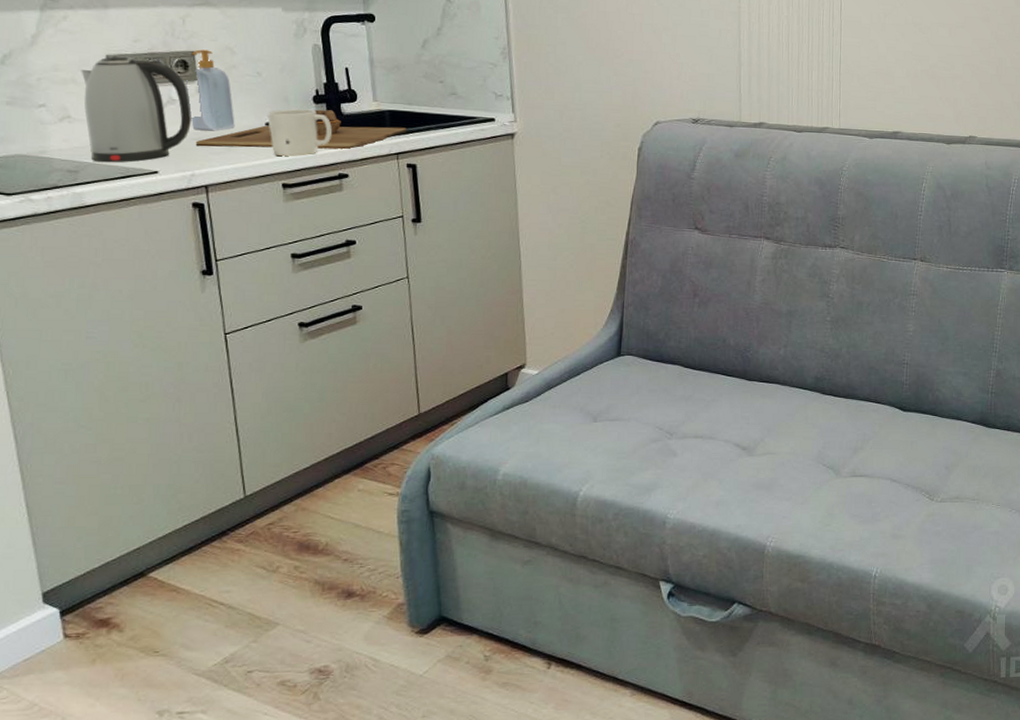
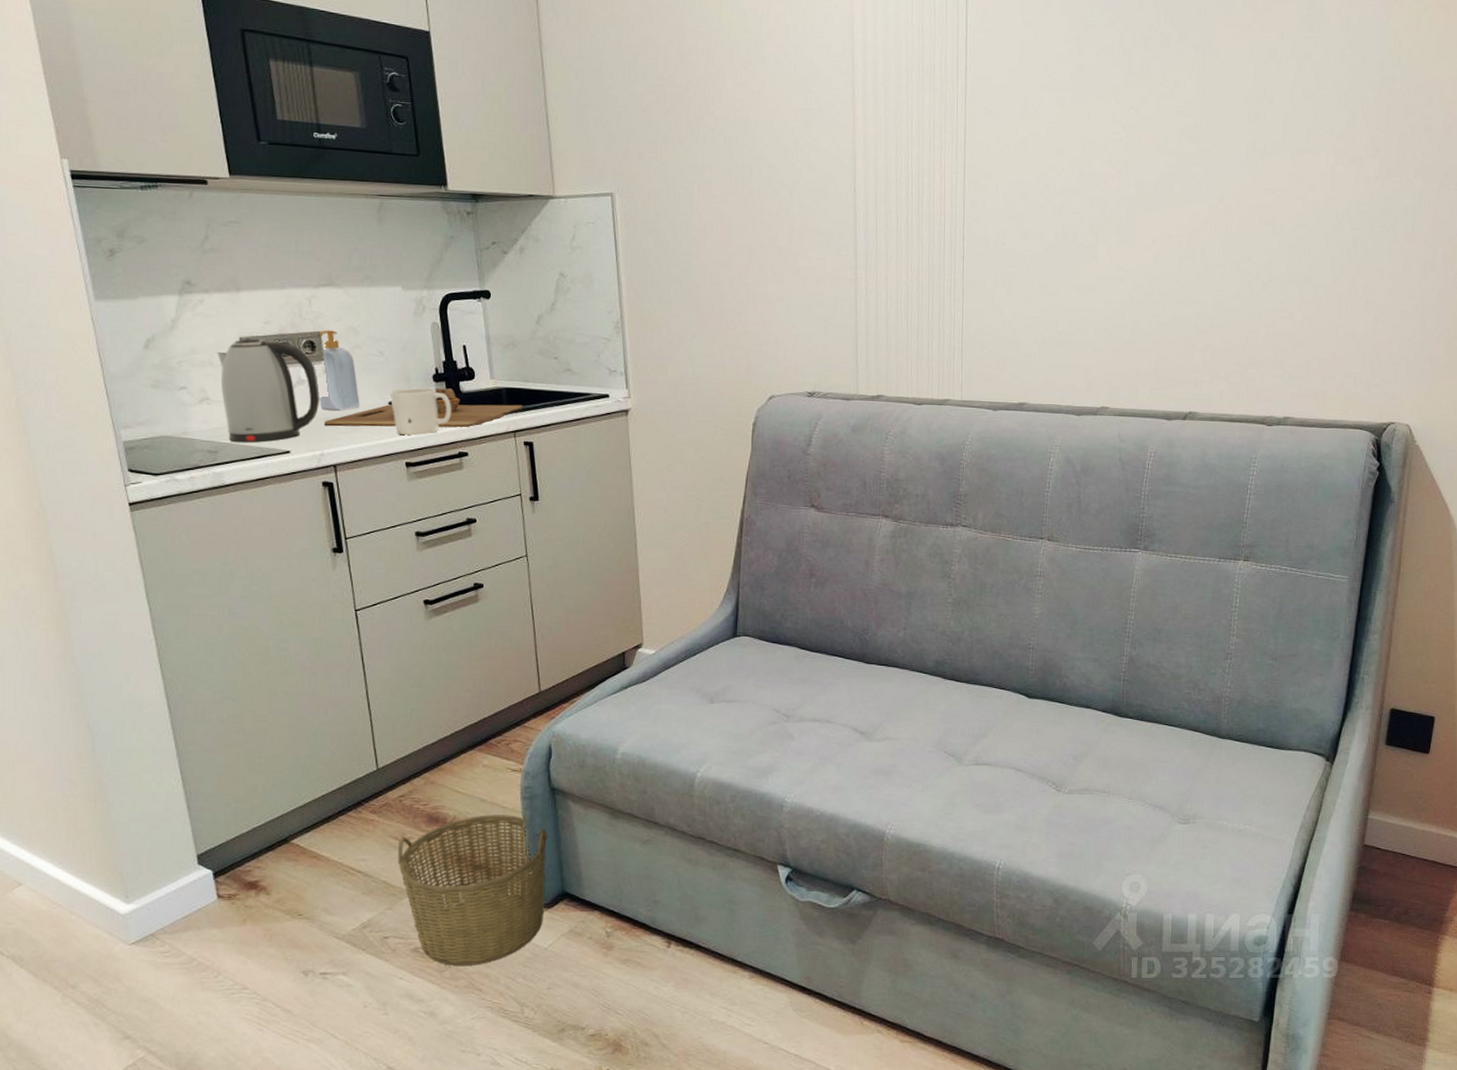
basket: none [264,540,424,698] -> present [397,814,547,965]

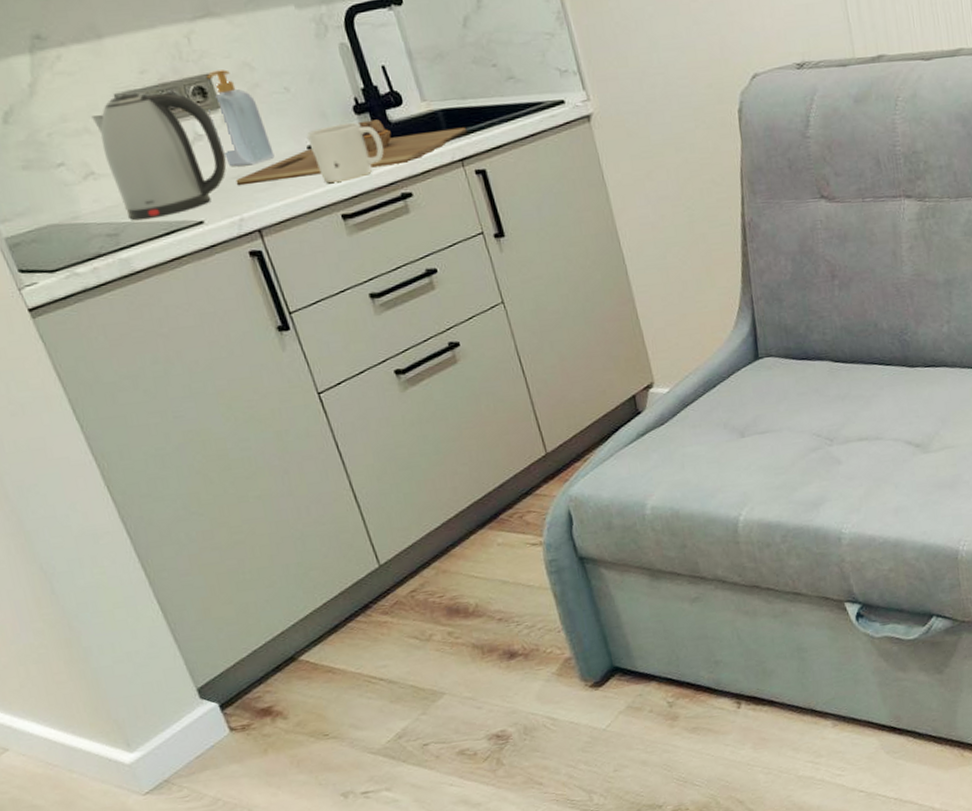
basket: present [397,814,547,965] -> none [419,593,596,763]

